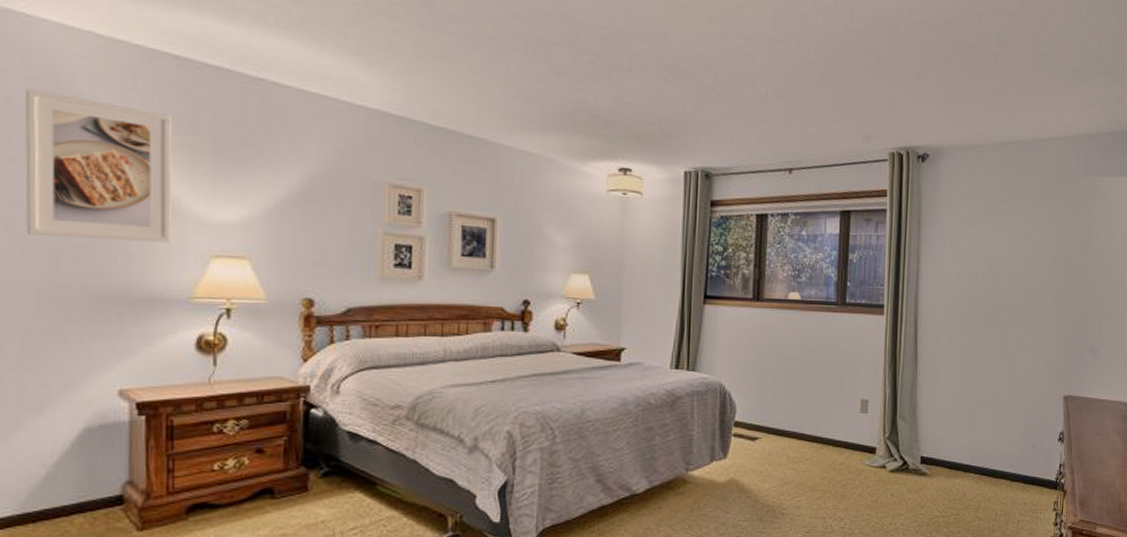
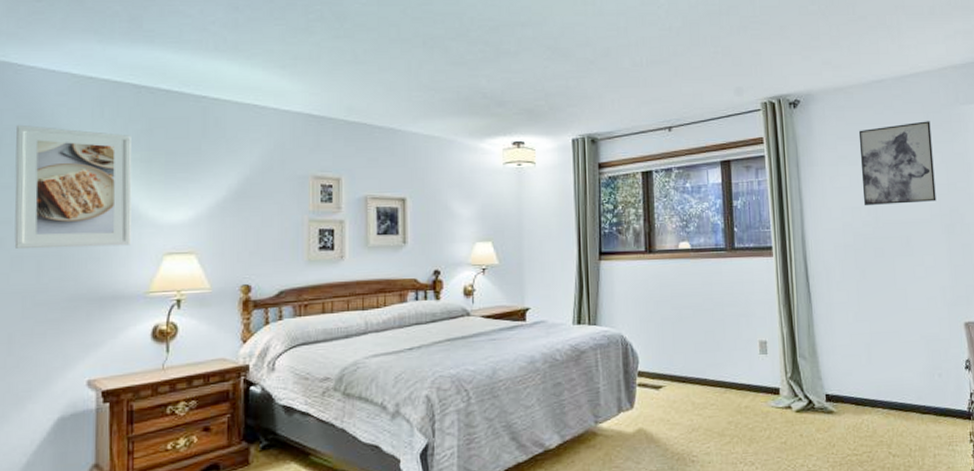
wall art: none [981,189,1057,273] -> present [858,121,937,206]

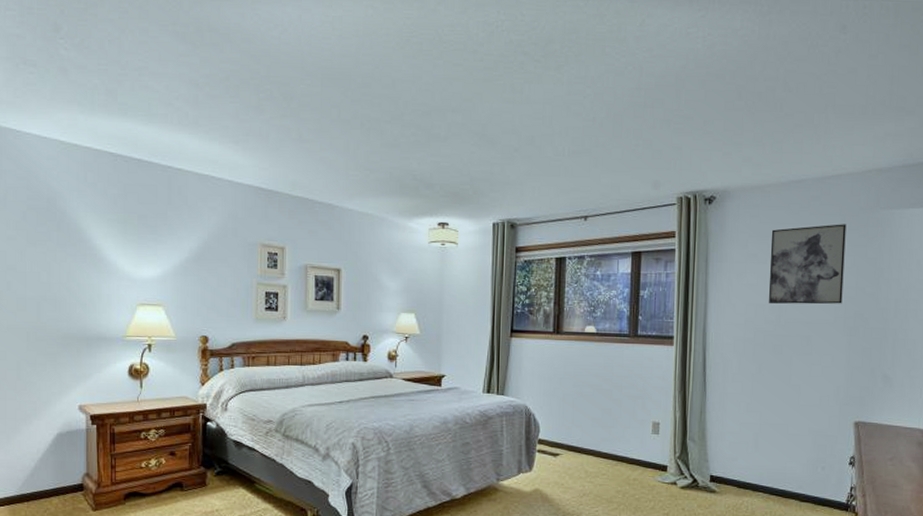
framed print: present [14,124,132,249] -> none [16,184,112,295]

